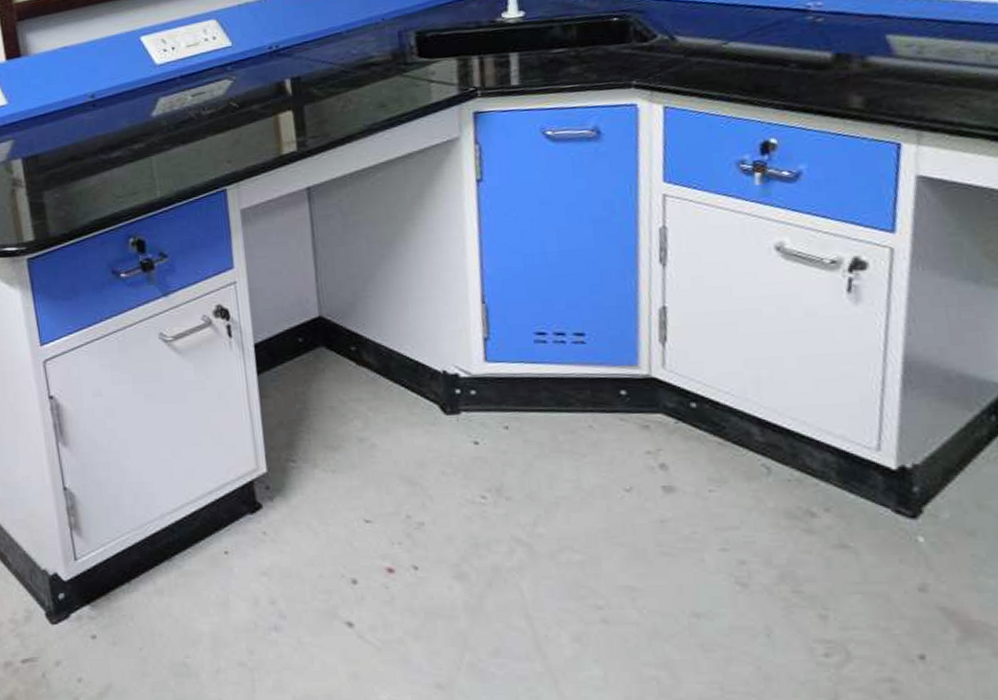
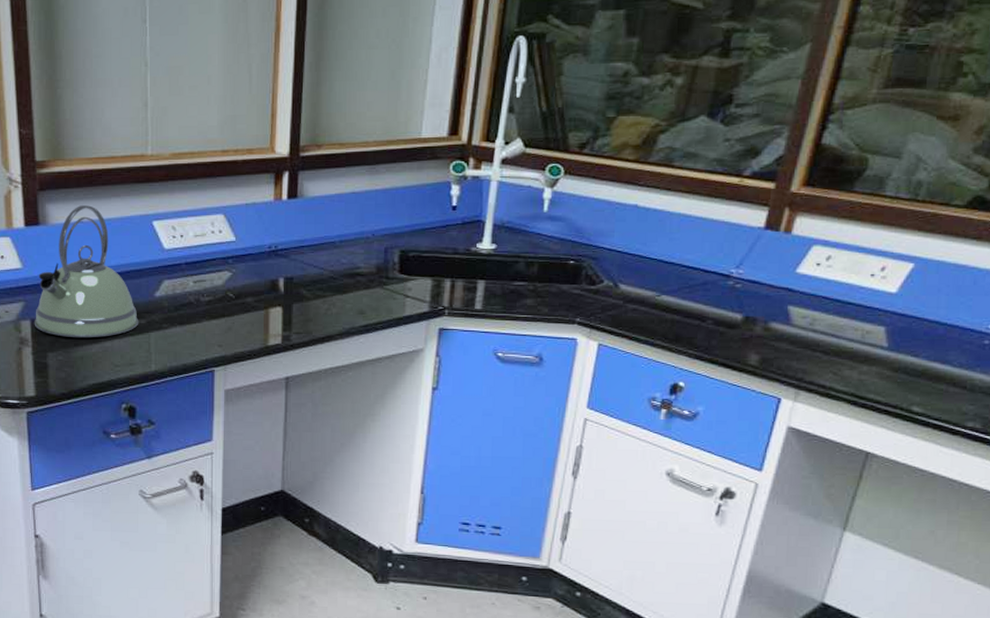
kettle: none [25,29,138,172] -> present [34,205,139,337]

